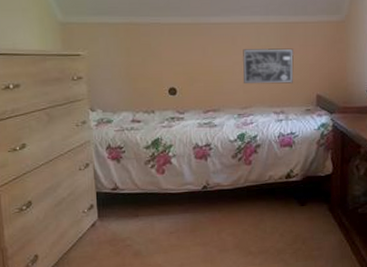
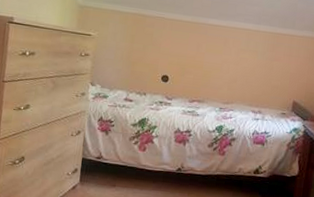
wall art: present [243,48,294,84] -> none [229,51,278,88]

